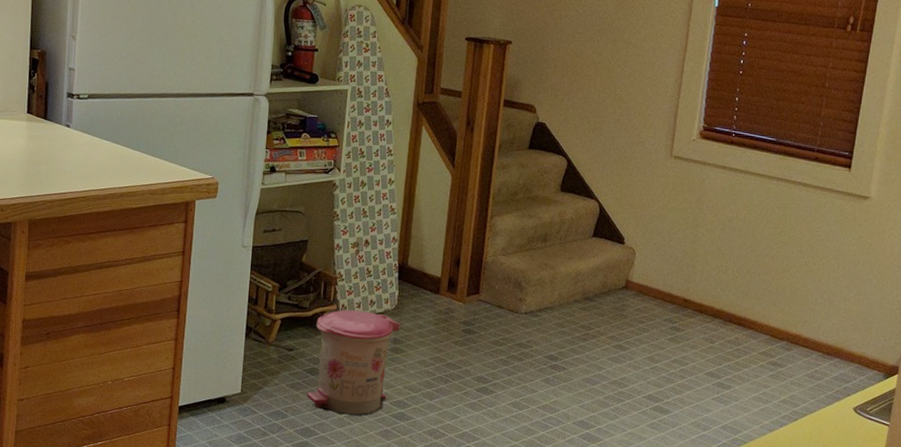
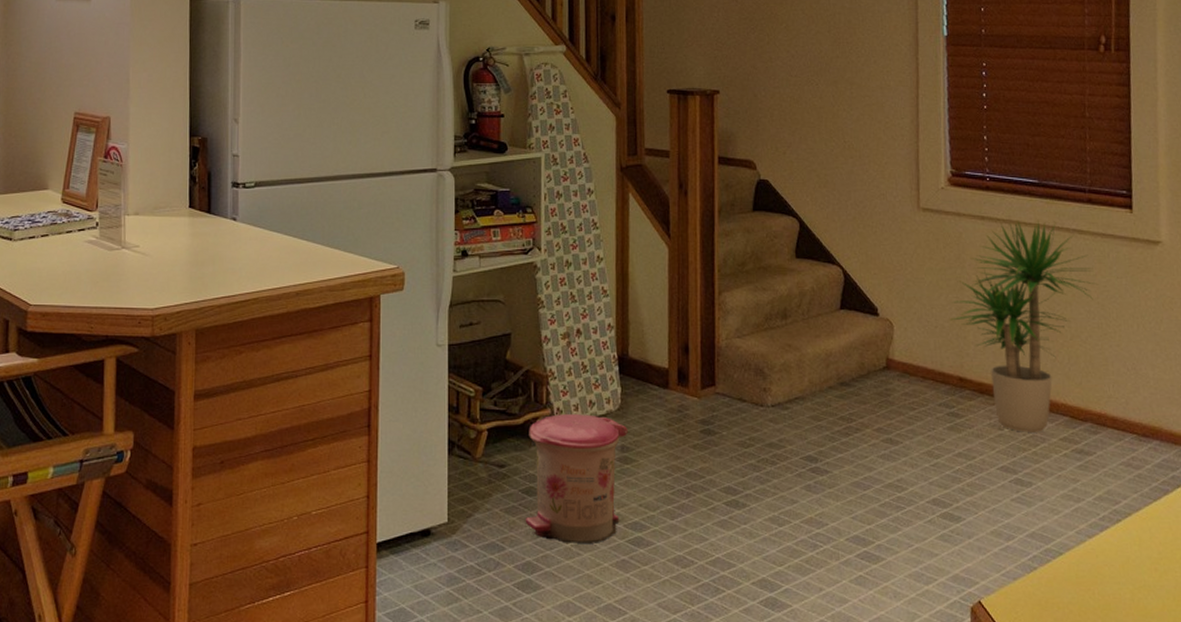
potted plant: none [684,171,812,347] -> present [950,220,1099,433]

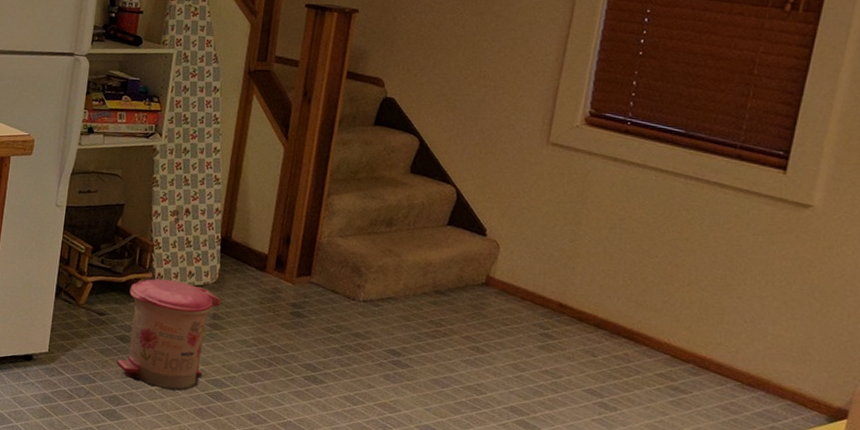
potted plant: present [950,220,1099,433] -> none [561,165,731,365]

